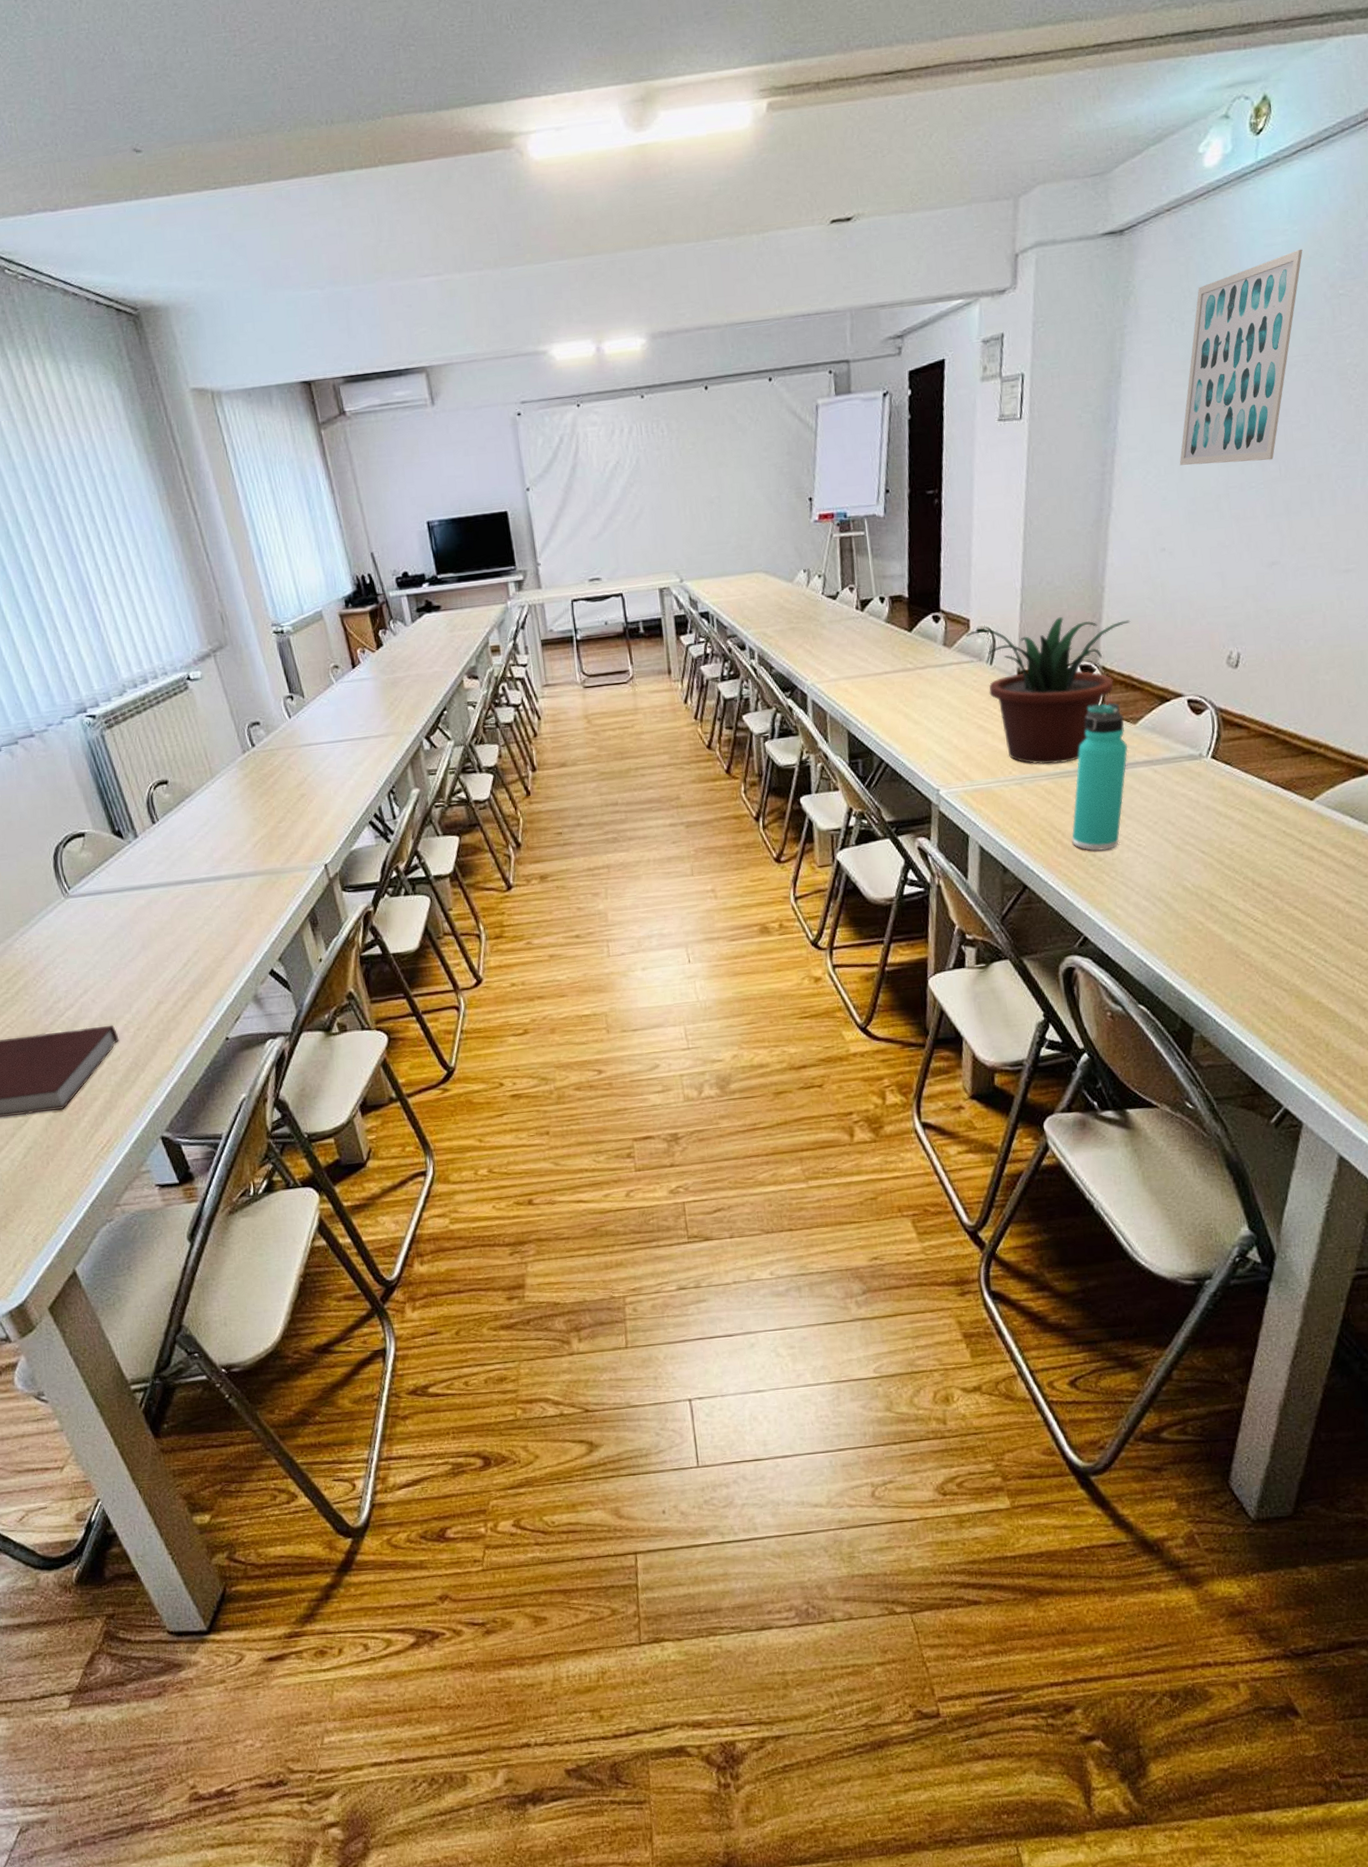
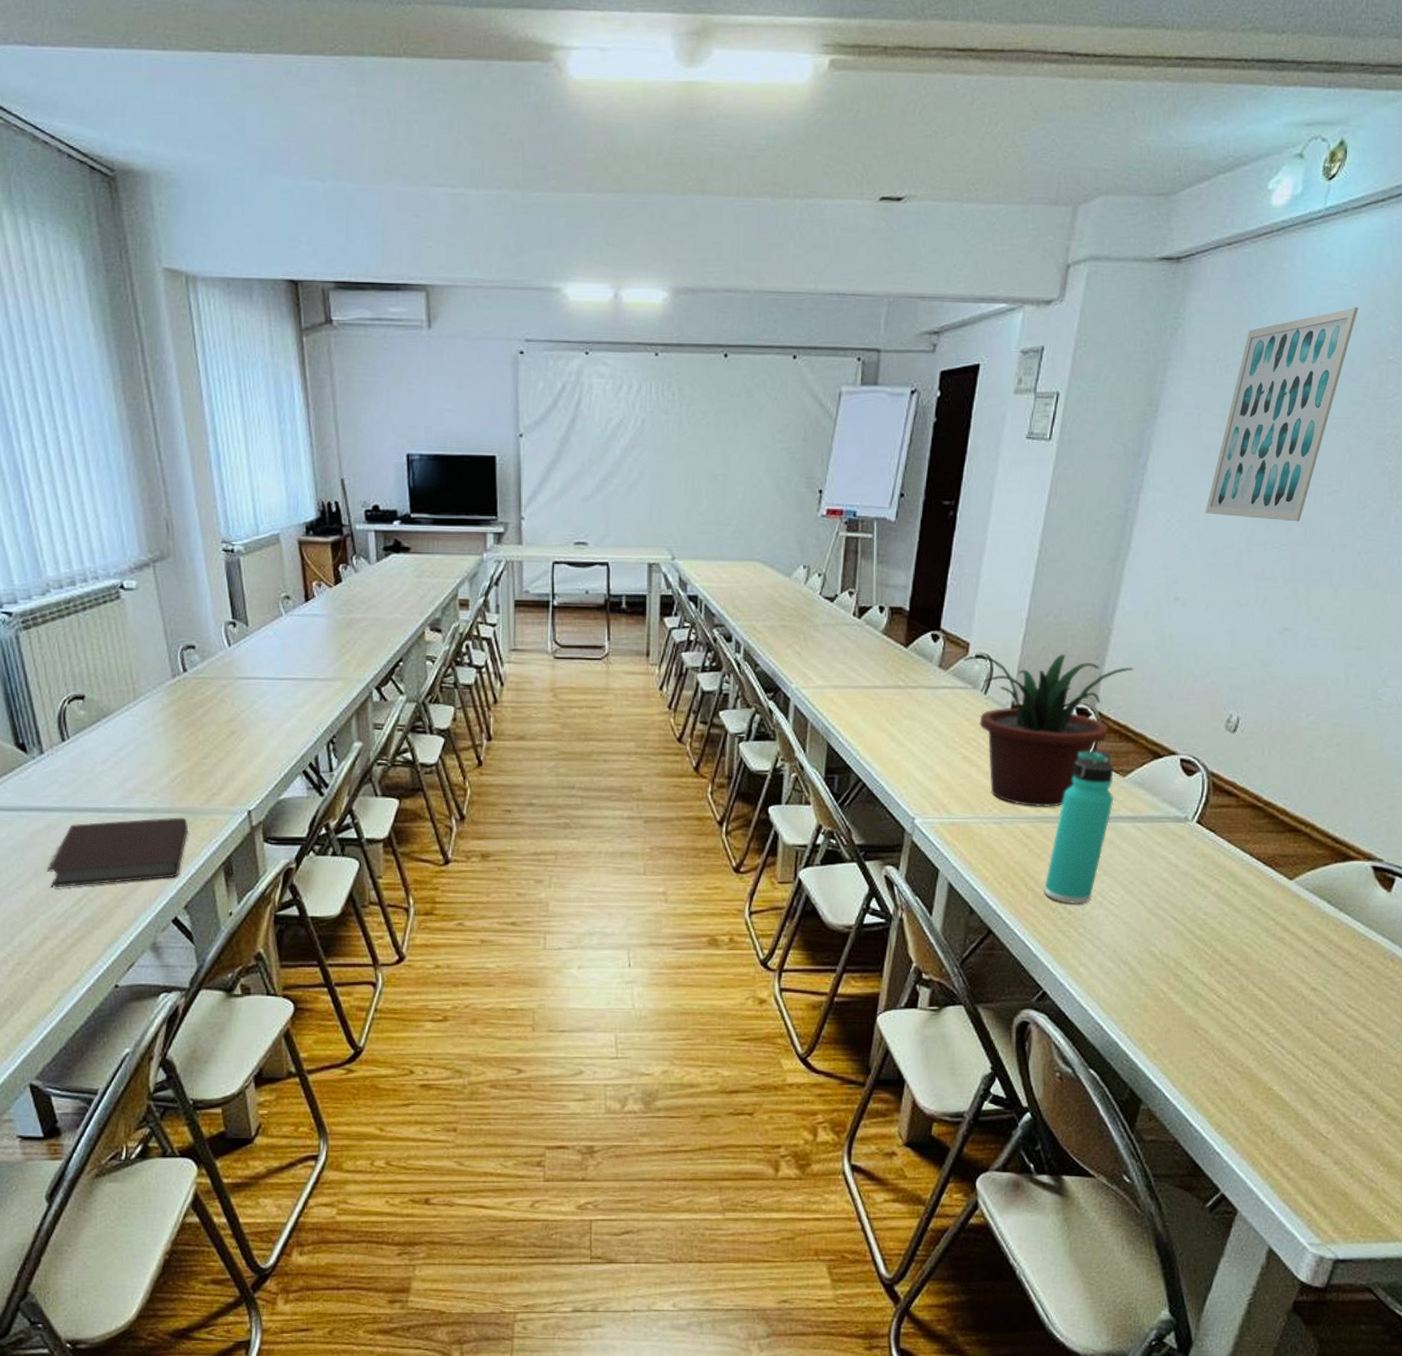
notebook: none [153,878,274,957] -> present [47,817,189,888]

